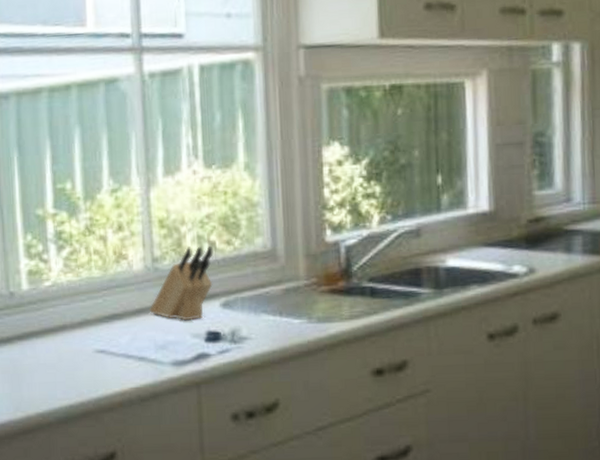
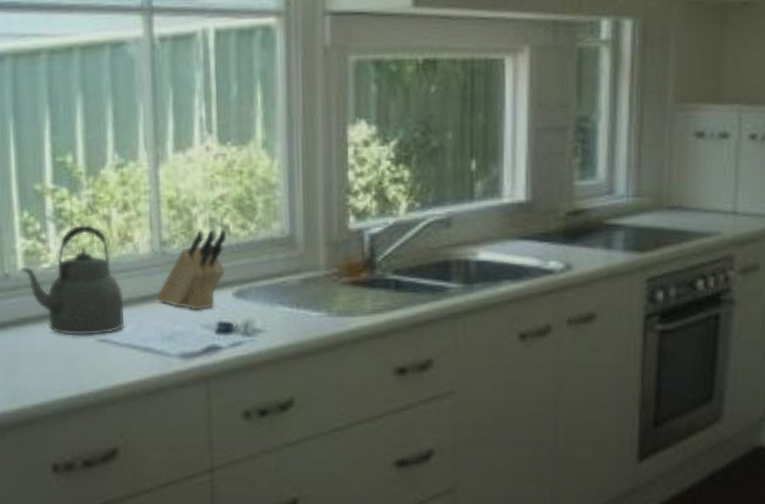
kettle: none [22,245,121,348] -> present [17,225,125,336]

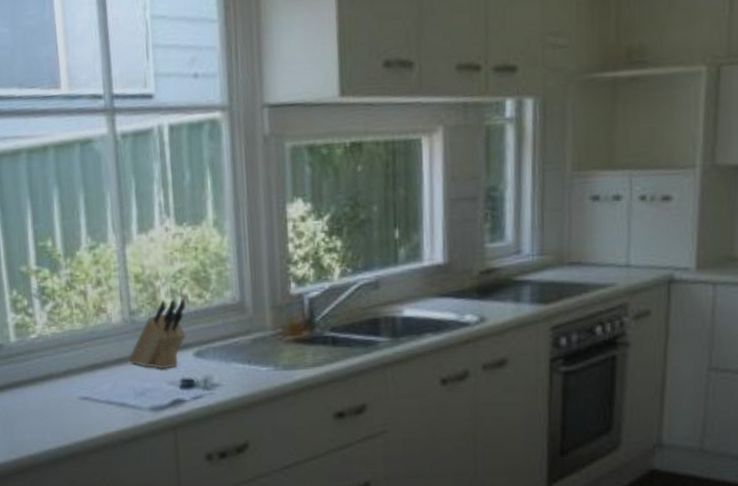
kettle: present [17,225,125,336] -> none [10,299,103,395]

